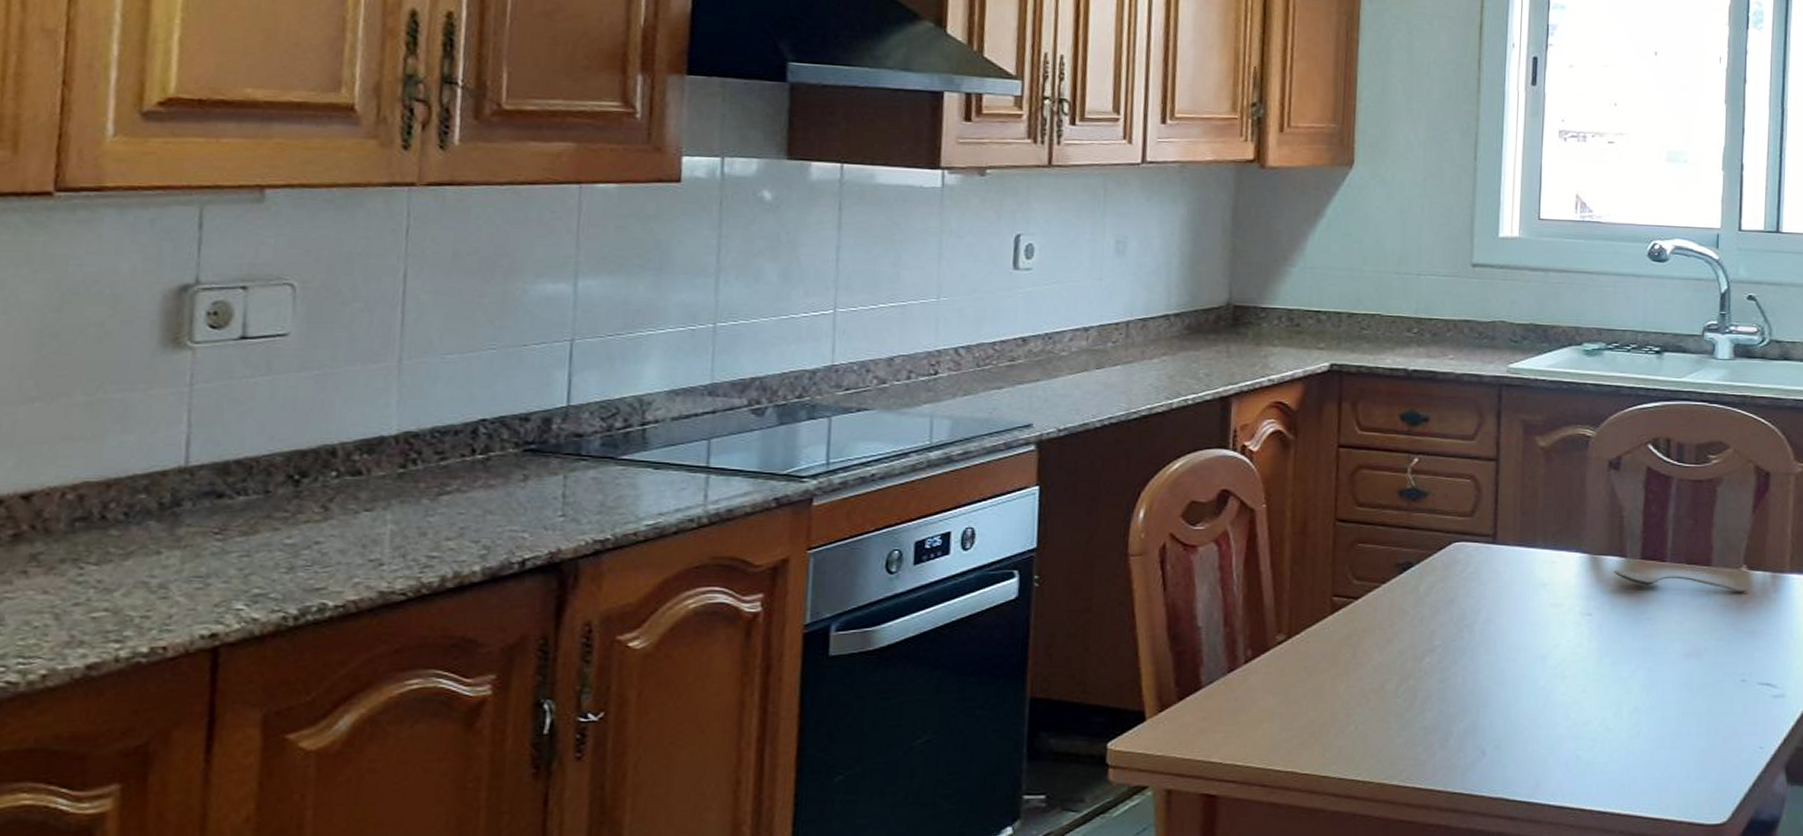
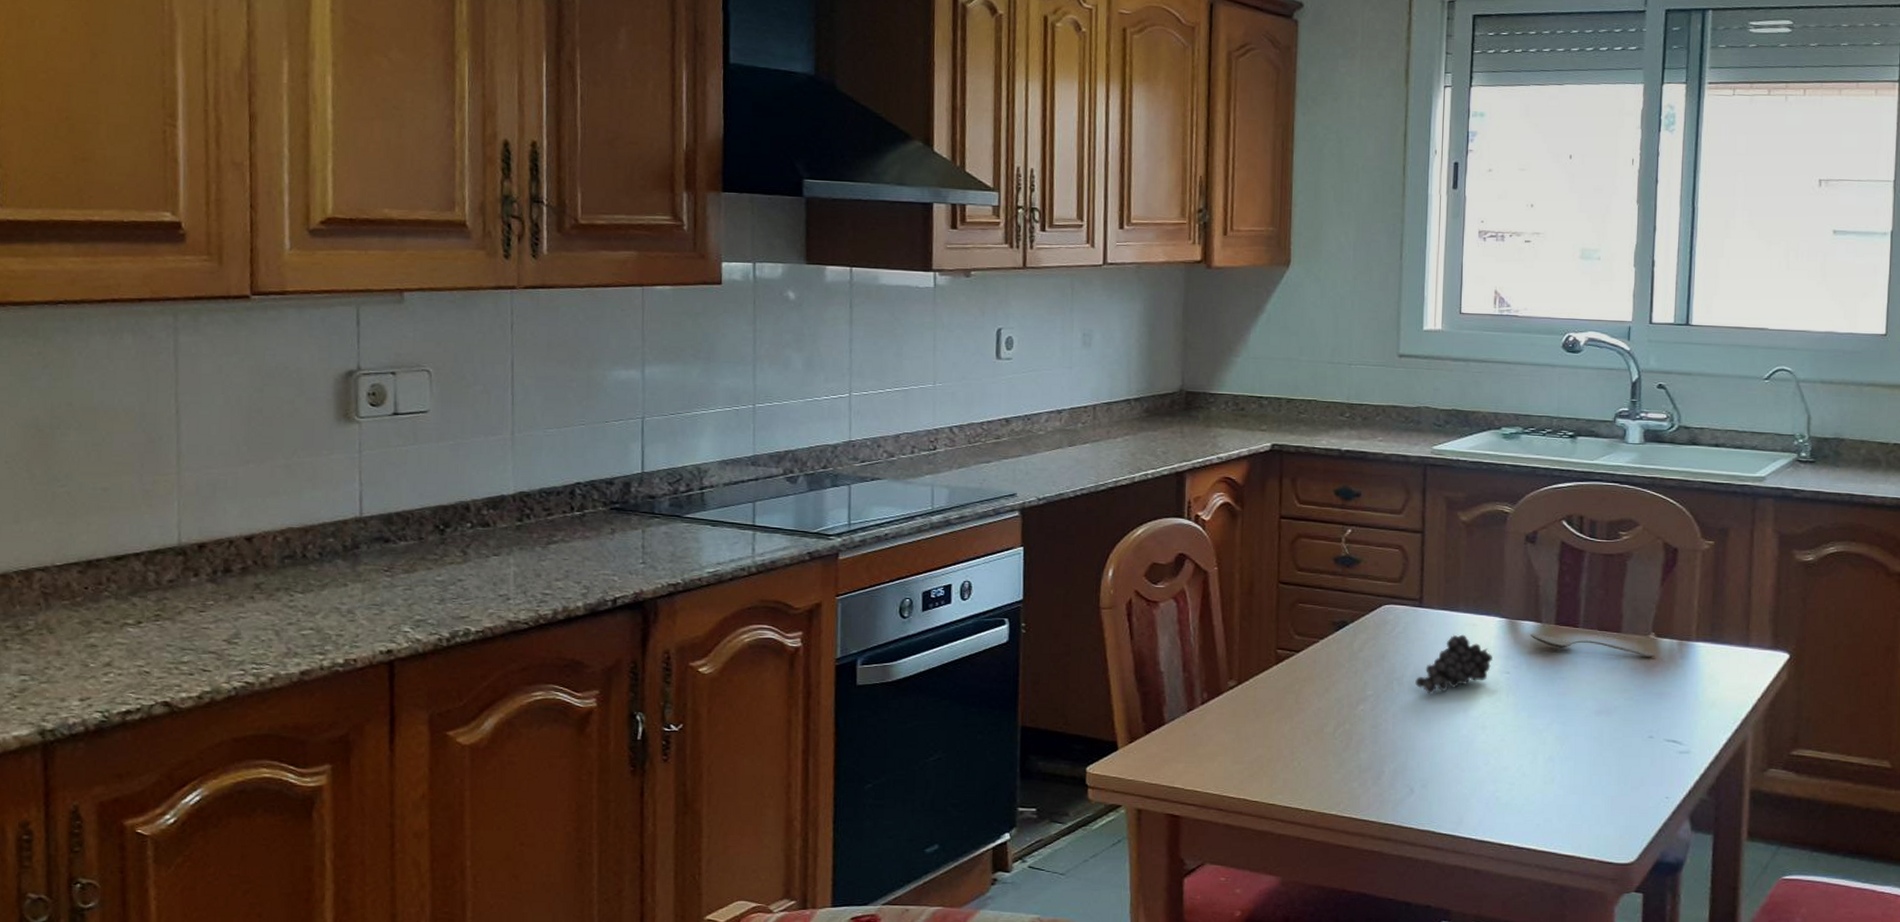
fruit: none [1488,573,1574,642] -> present [1415,634,1493,695]

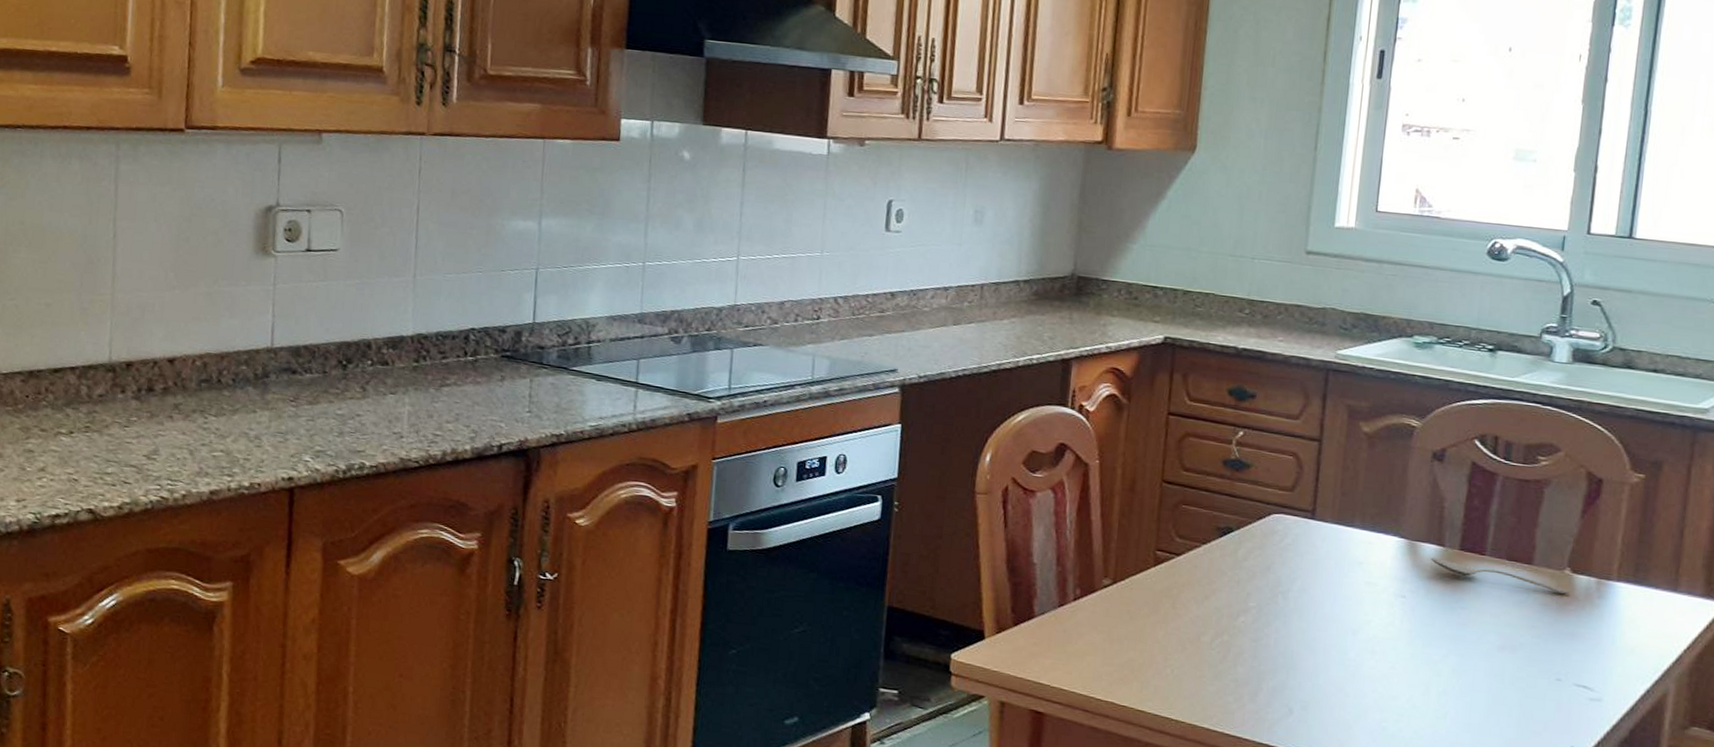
fruit: present [1415,634,1493,695] -> none [1302,551,1389,612]

